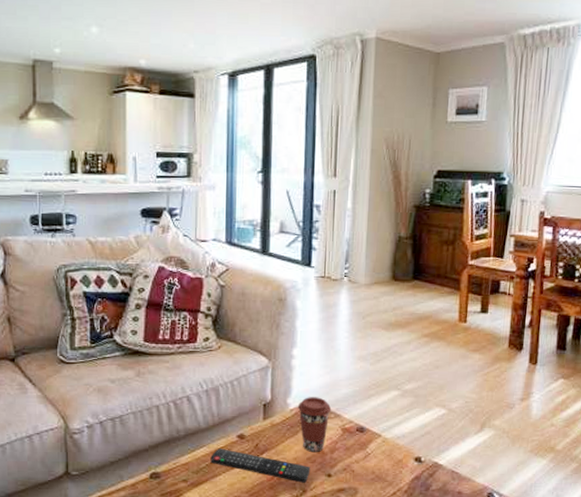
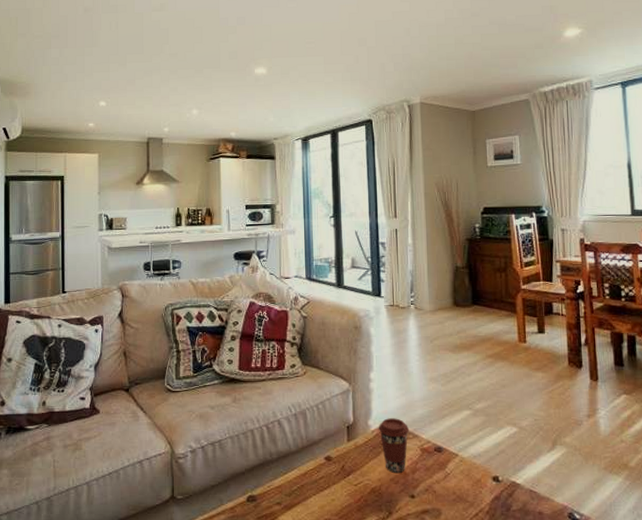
remote control: present [210,448,311,483] -> none [301,470,395,504]

